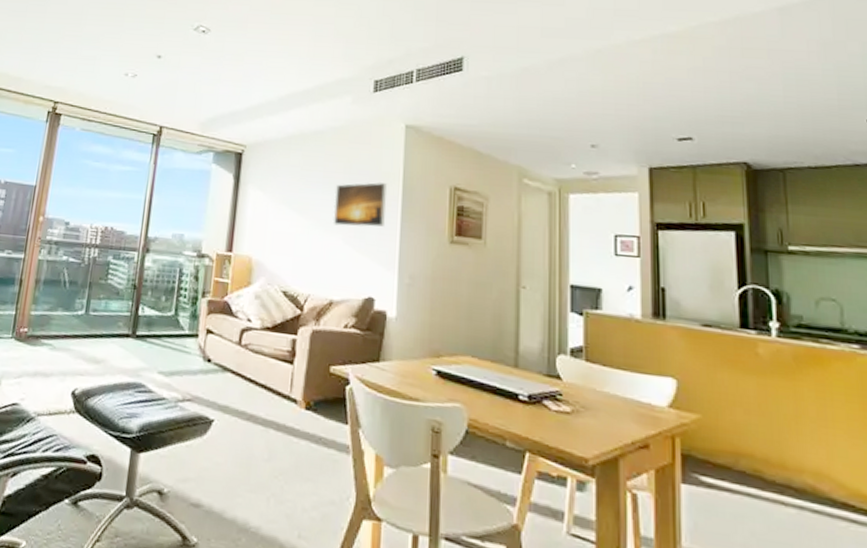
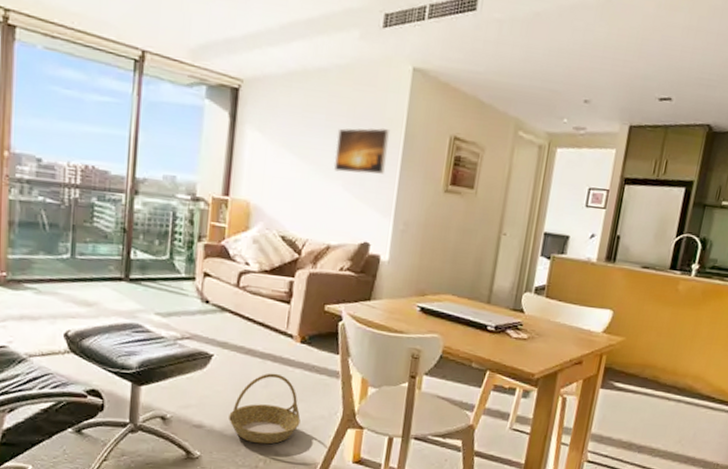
basket: none [229,444,308,534] -> present [229,373,301,445]

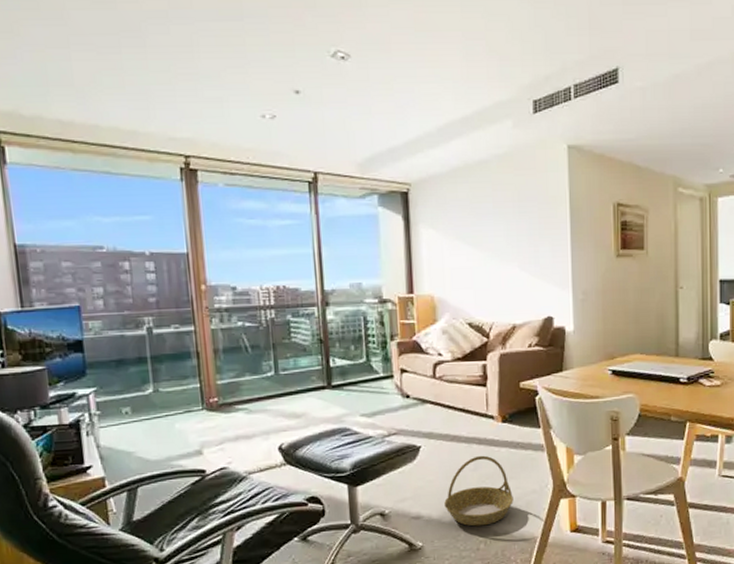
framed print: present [333,127,389,174] -> none [506,206,557,254]

